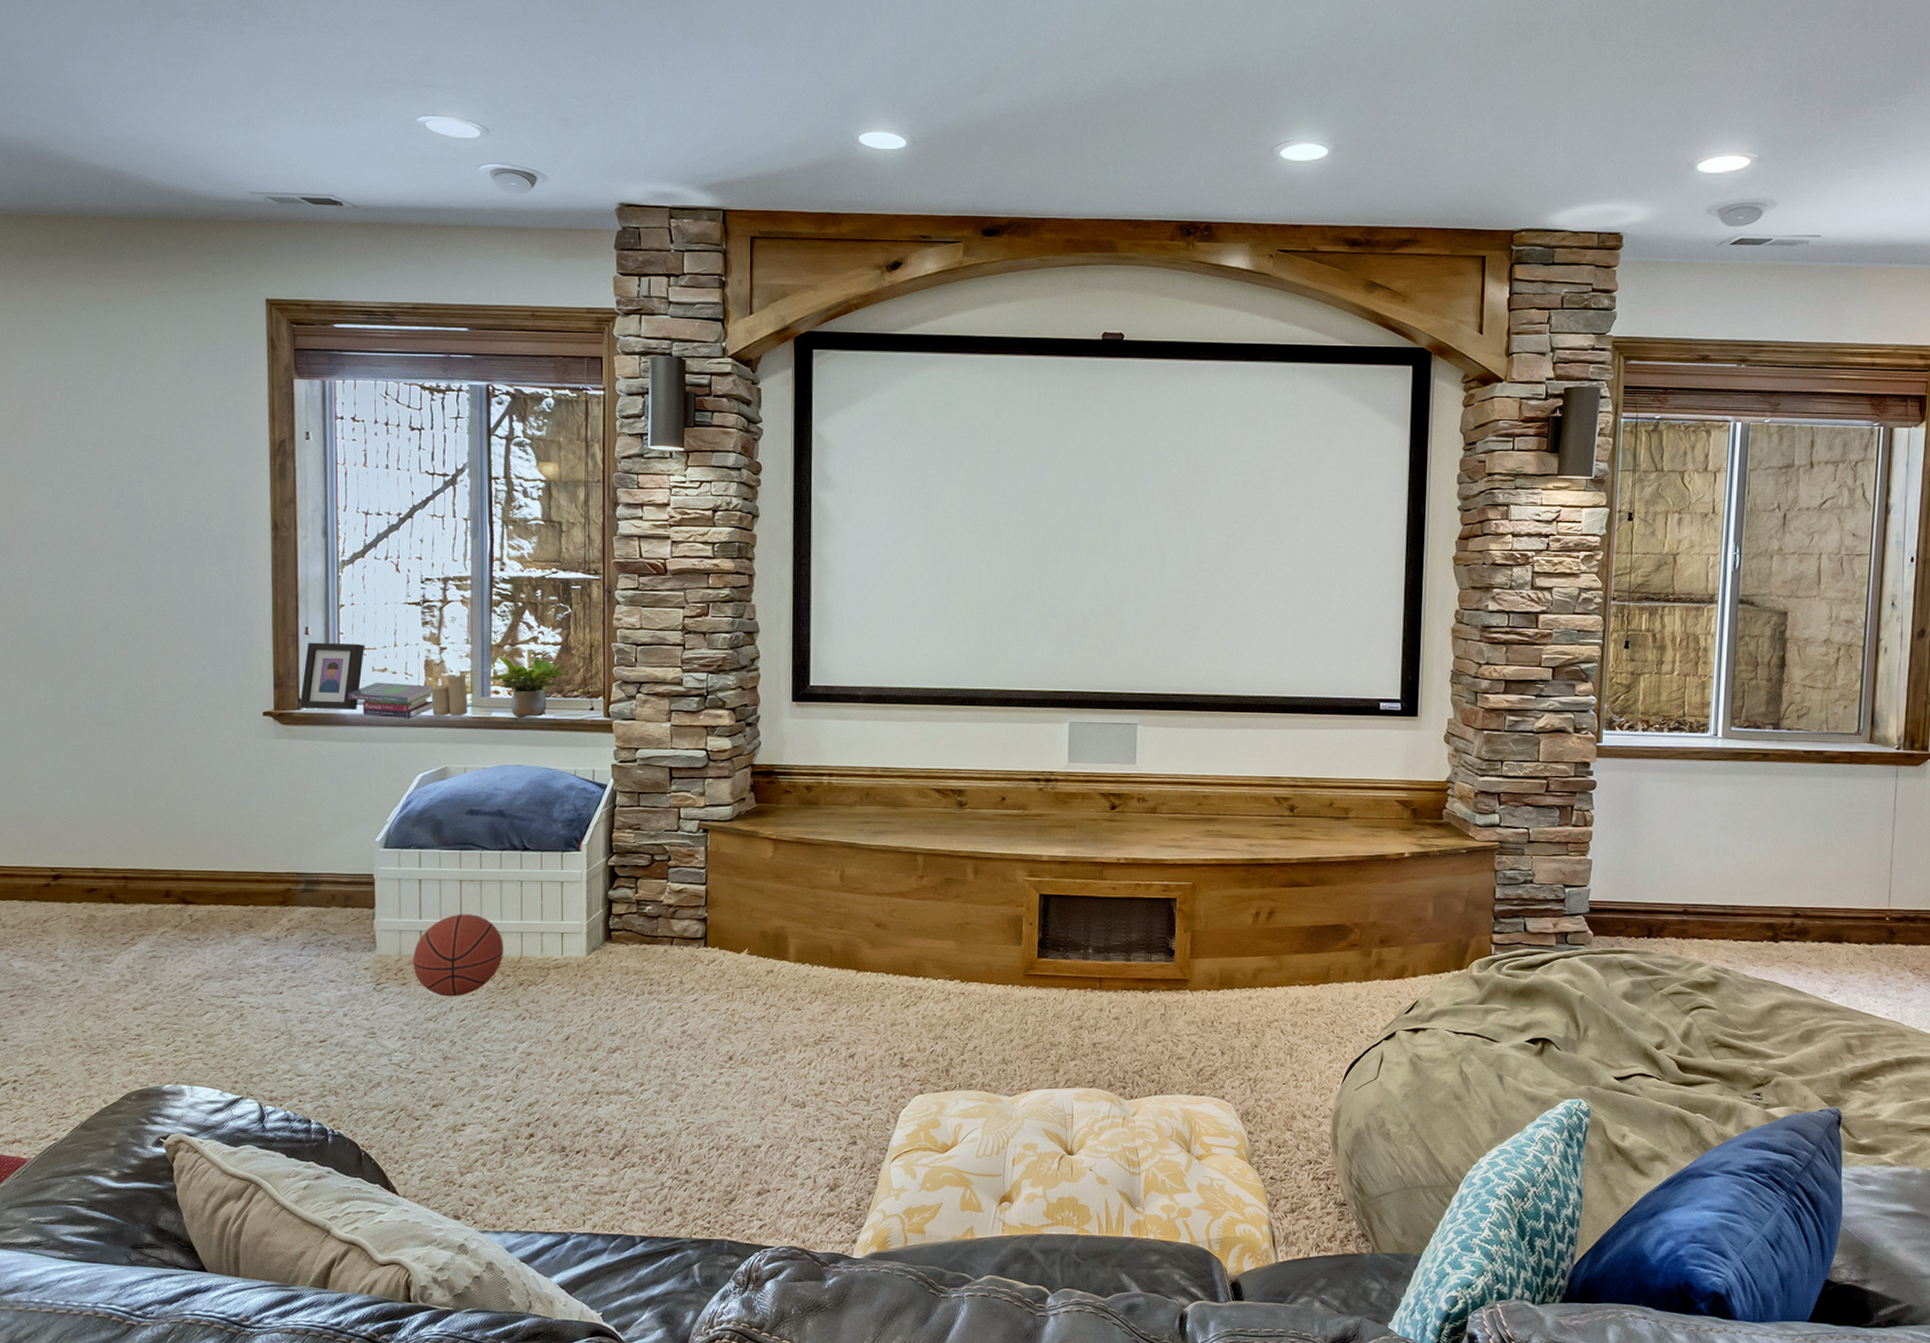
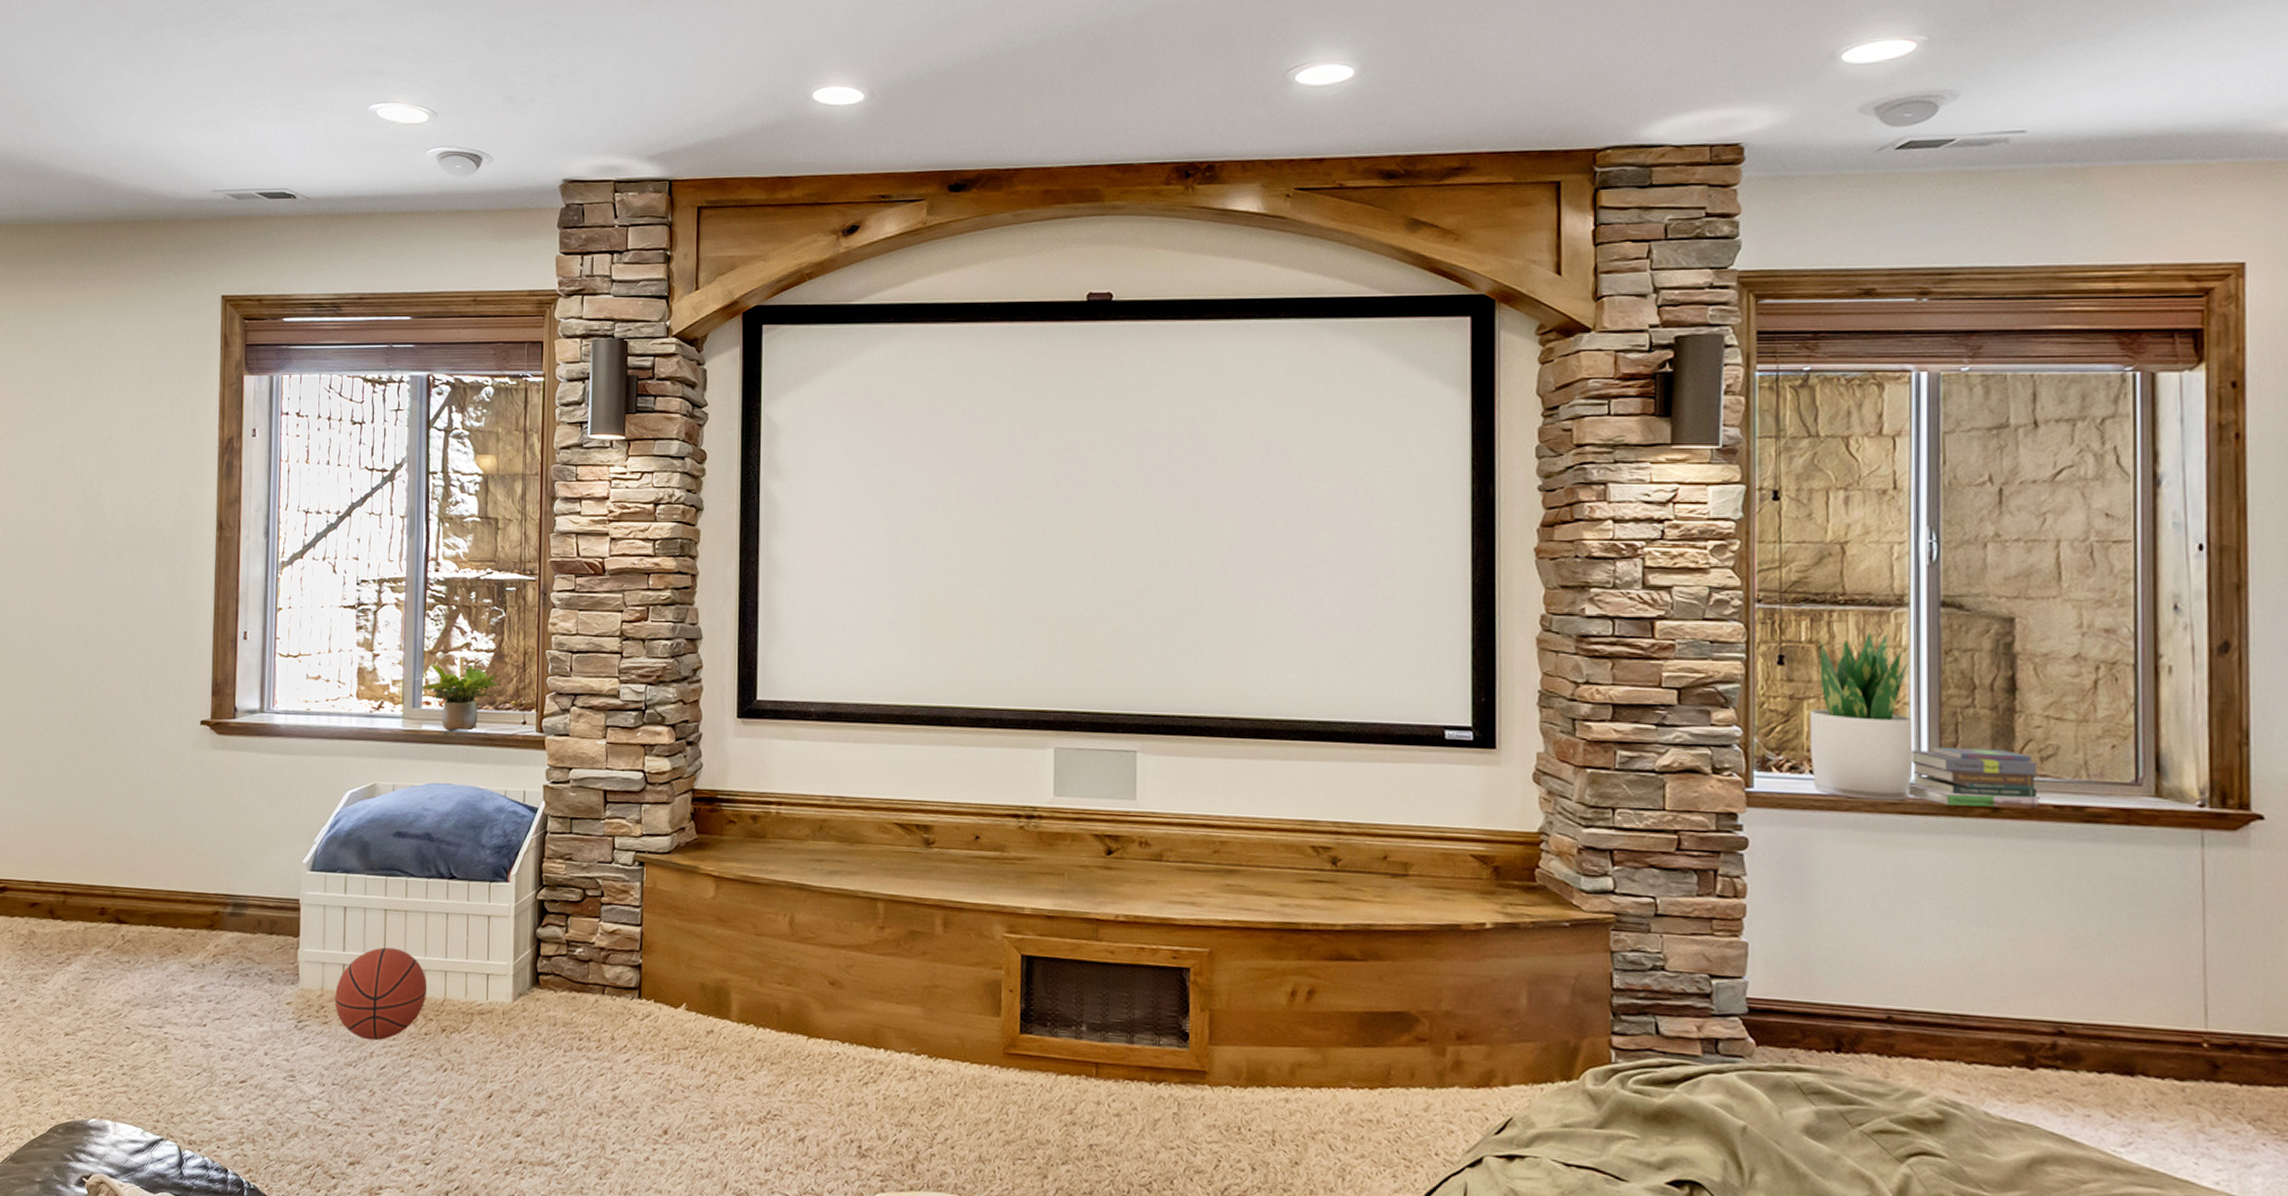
picture frame: present [299,642,364,710] -> none [235,647,299,720]
books: present [348,682,433,718] -> none [282,690,365,730]
candle: present [431,668,468,717] -> none [362,676,399,730]
planter: none [1643,624,1715,751] -> present [1809,633,1914,802]
books: none [1708,710,1795,754] -> present [1908,747,2038,809]

